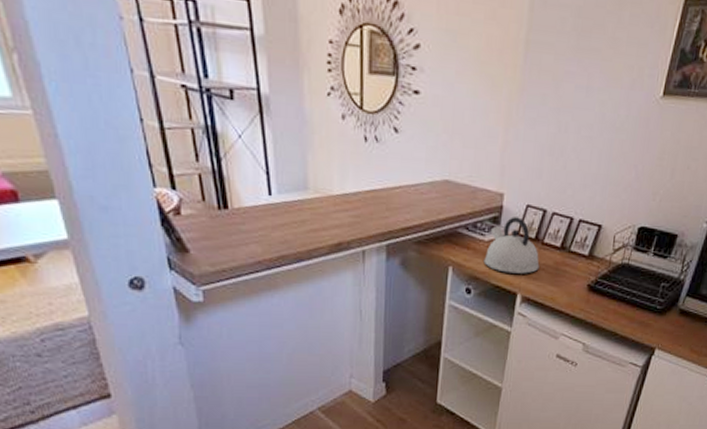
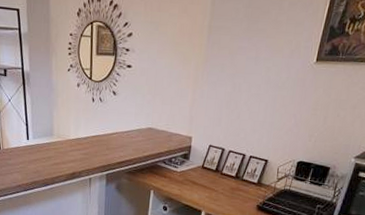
kettle: present [483,217,540,274] -> none [176,154,219,197]

